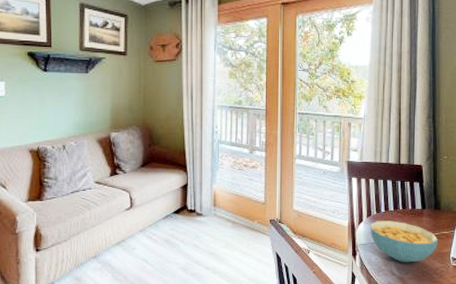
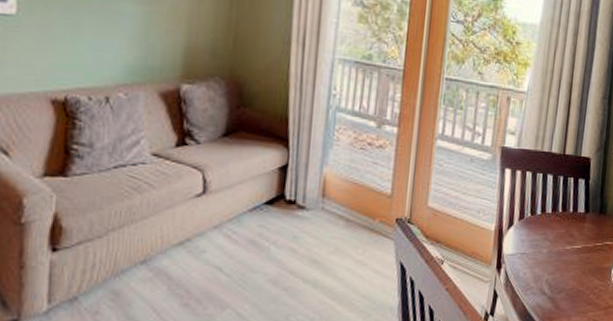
cereal bowl: present [370,221,439,263] -> none [521,225,600,280]

